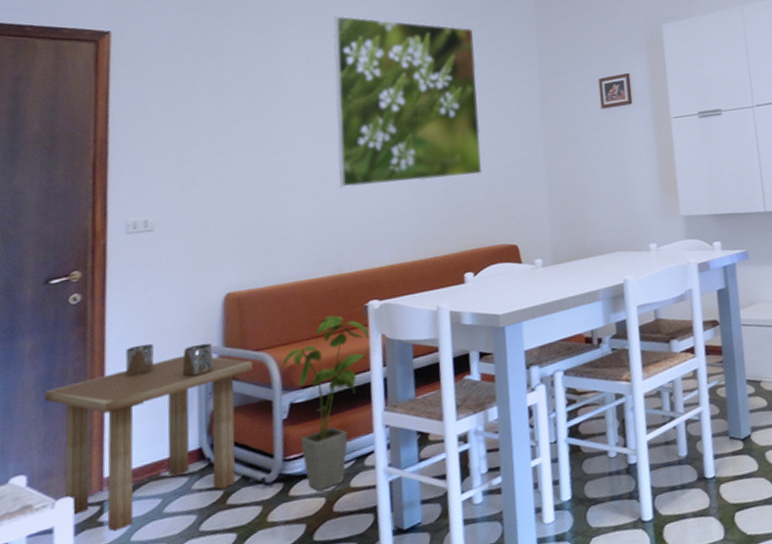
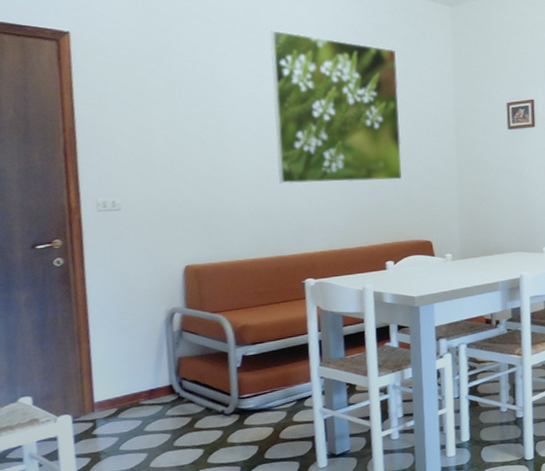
side table: present [45,343,253,531] -> none [41,301,211,442]
house plant: present [282,315,369,492] -> none [235,288,306,423]

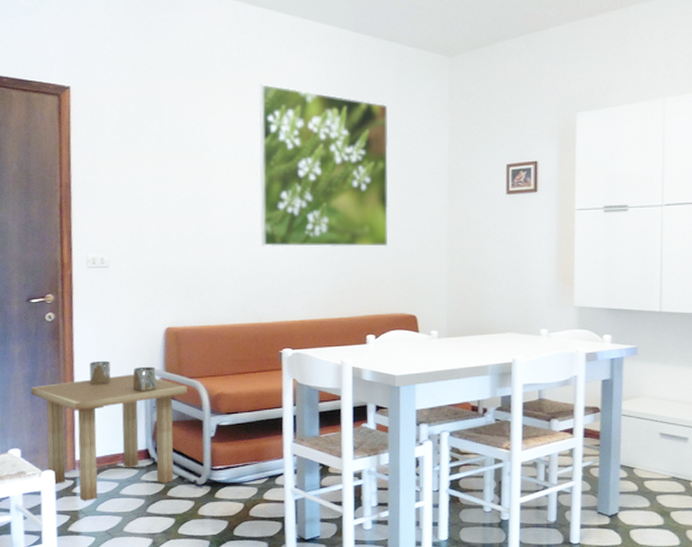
side table: none [41,301,211,442] -> present [31,360,187,501]

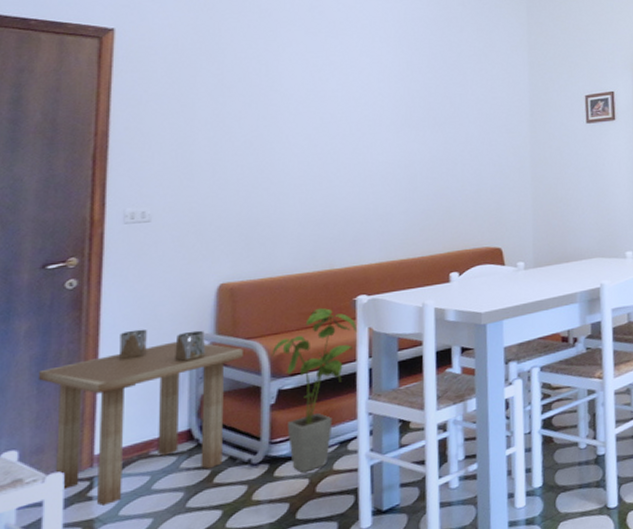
house plant: none [211,356,282,498] -> present [272,307,356,474]
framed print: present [259,84,389,247] -> none [332,24,471,188]

